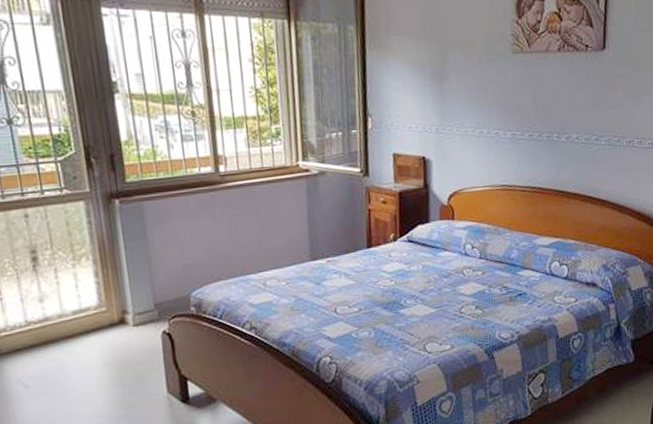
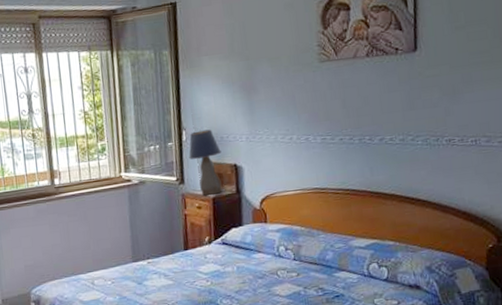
table lamp: none [374,117,413,190] -> present [189,129,226,196]

